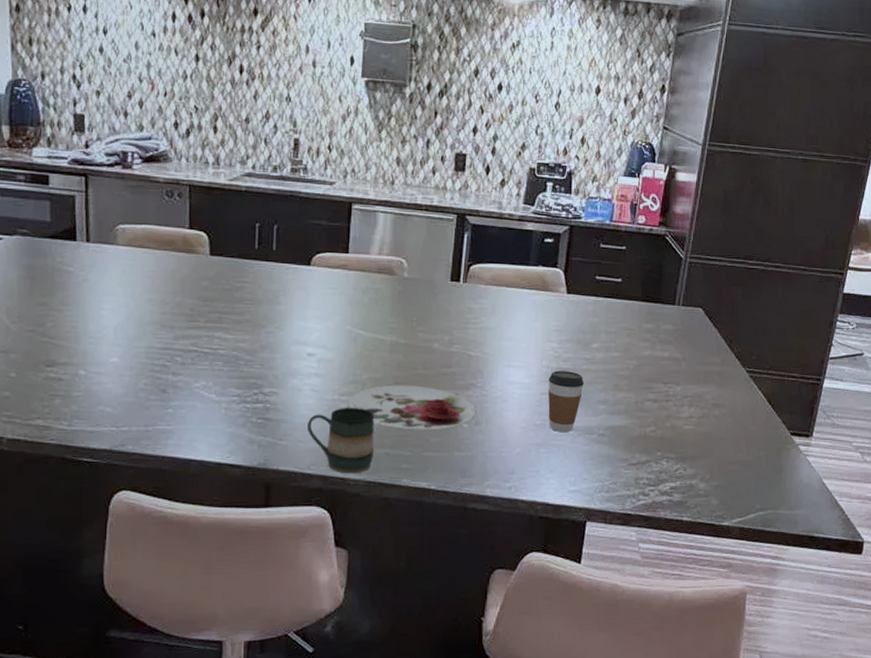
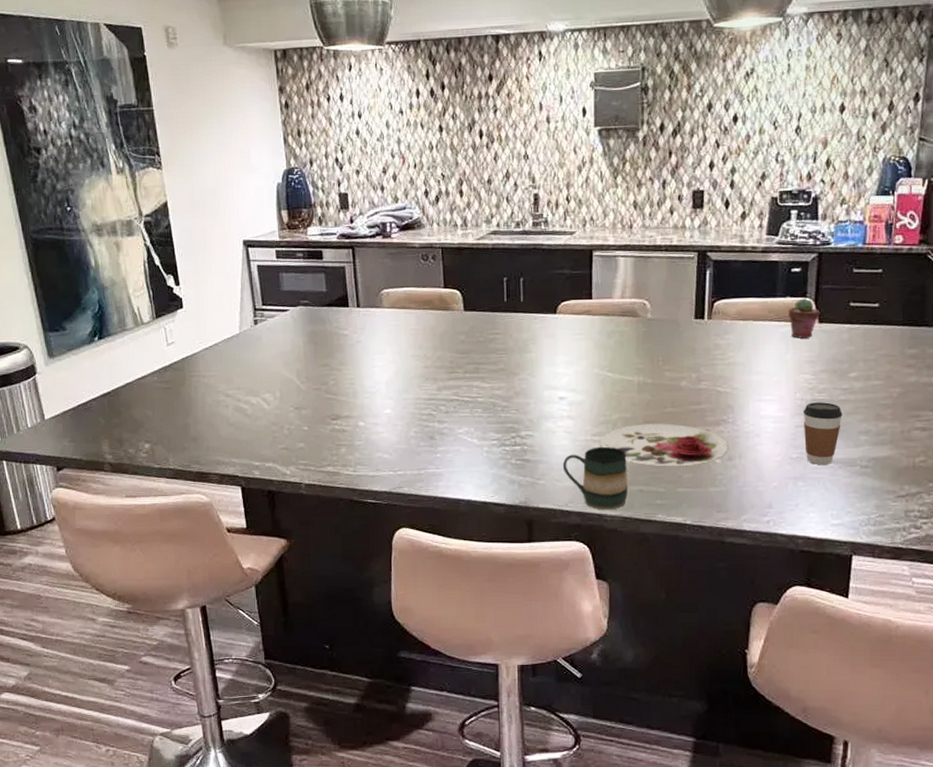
potted succulent: none [539,268,569,308] -> present [788,298,821,338]

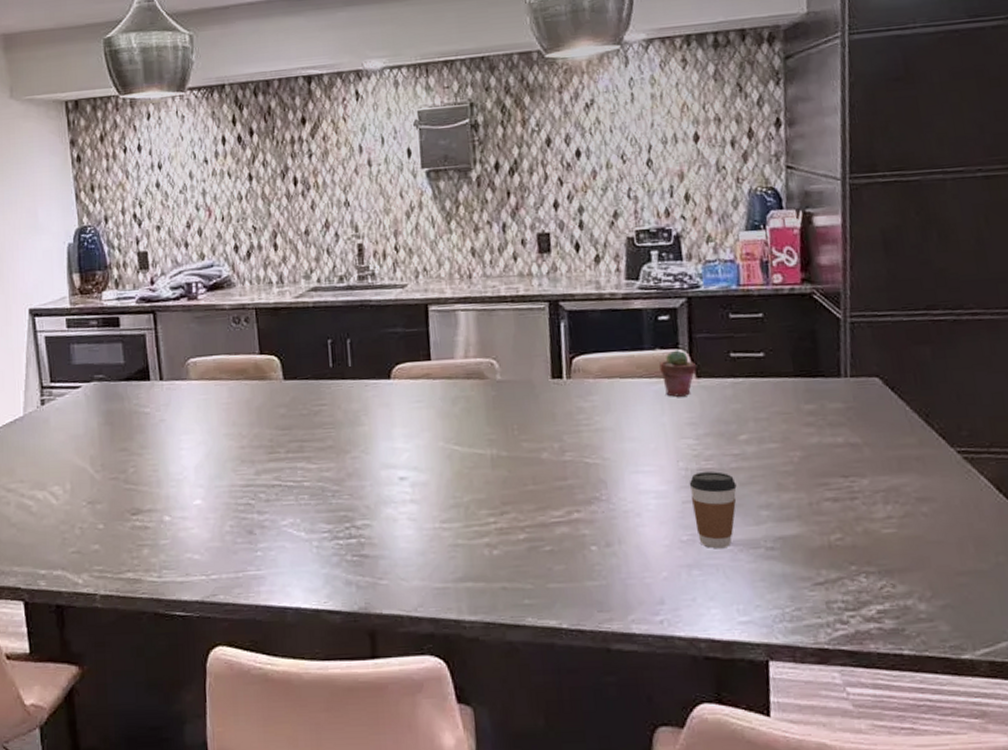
mug: present [562,446,629,510] -> none [407,535,489,615]
plate: present [599,423,729,466] -> none [450,504,605,557]

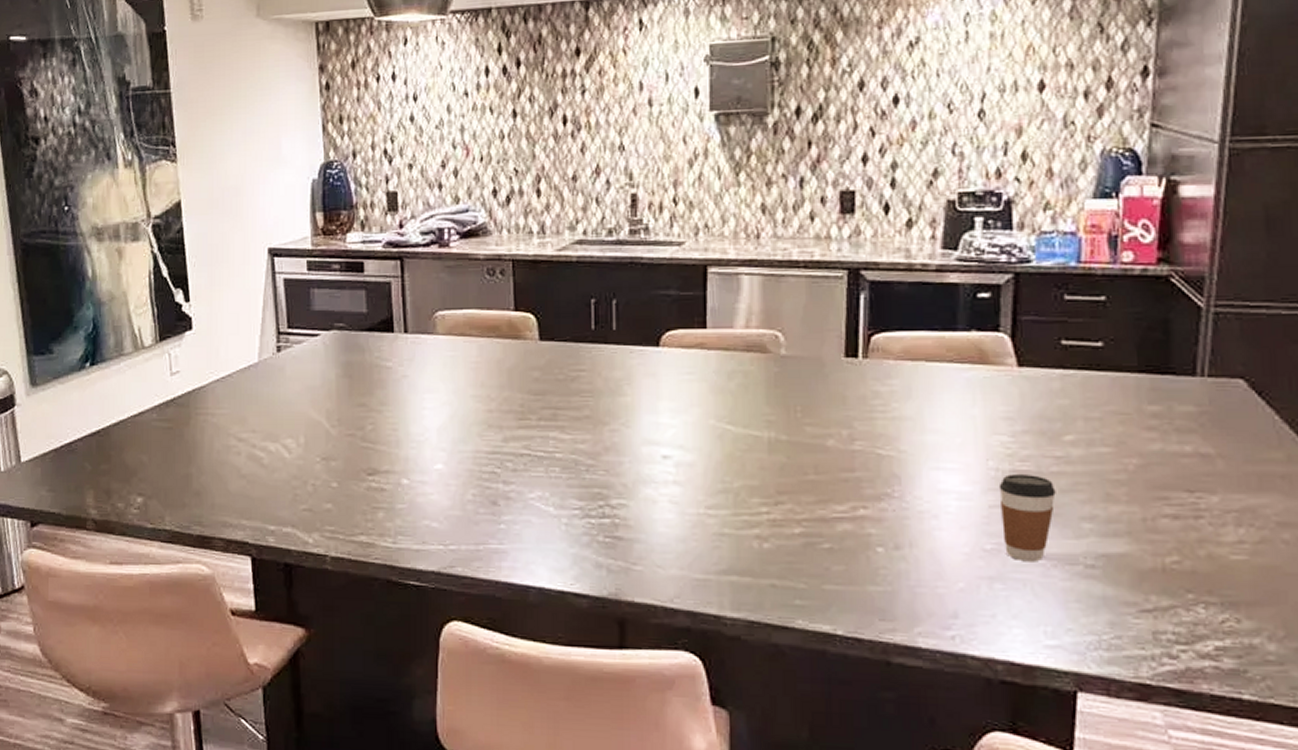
potted succulent: present [659,350,697,397] -> none [974,333,1020,387]

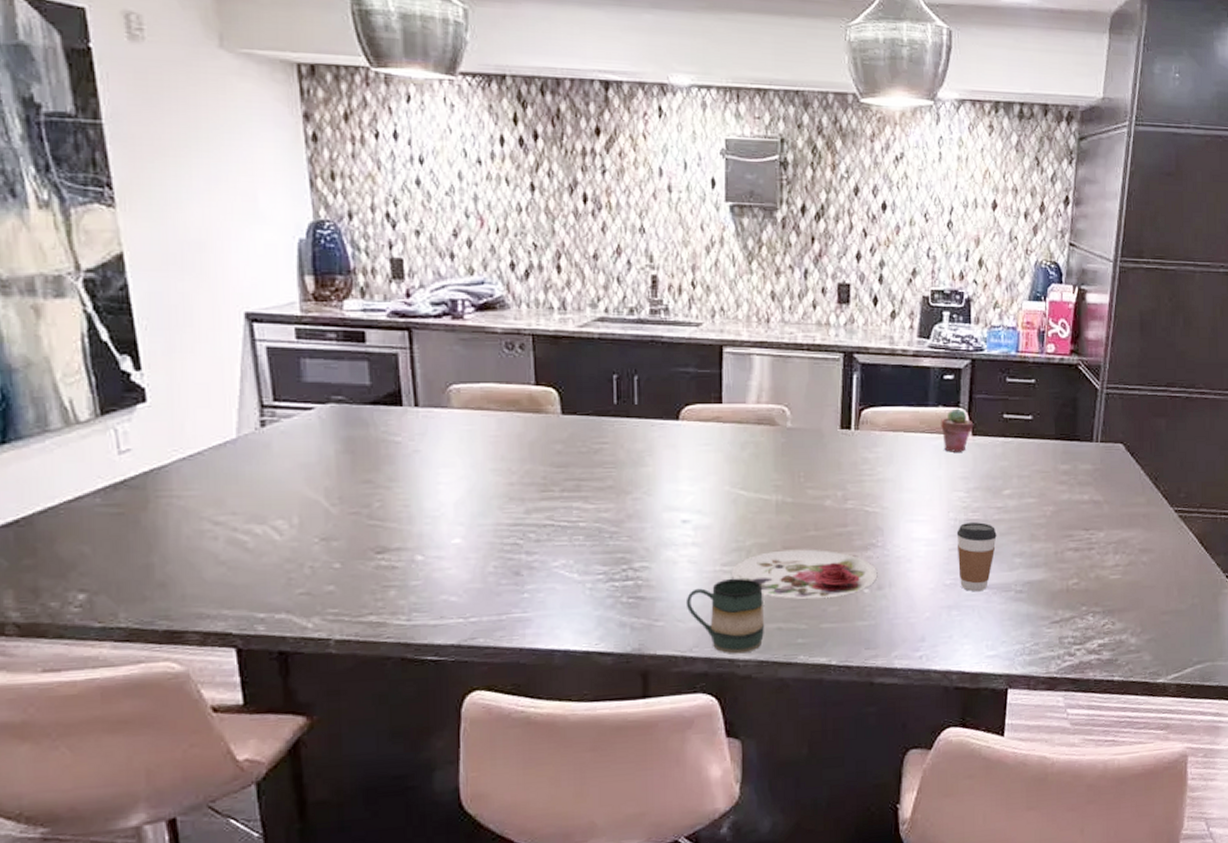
mug: none [666,523,756,610] -> present [685,578,765,654]
plate: none [716,495,895,554] -> present [731,549,878,599]
potted succulent: none [974,333,1020,387] -> present [941,408,974,452]

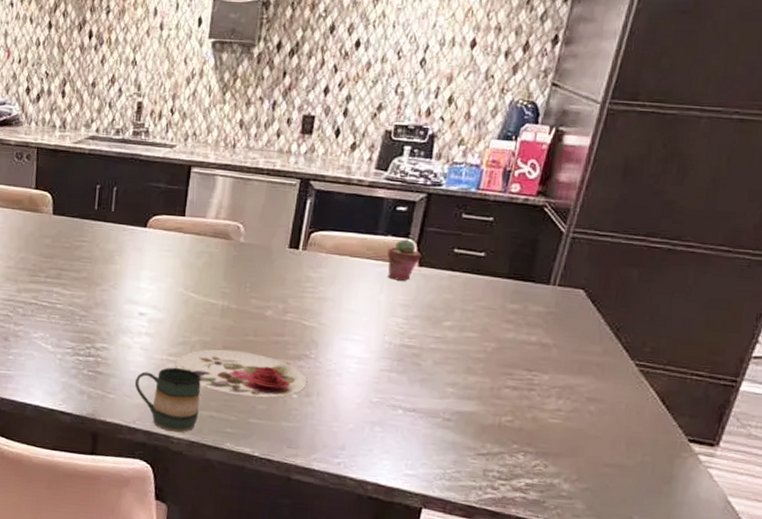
coffee cup: present [956,522,997,592] -> none [387,347,431,414]

